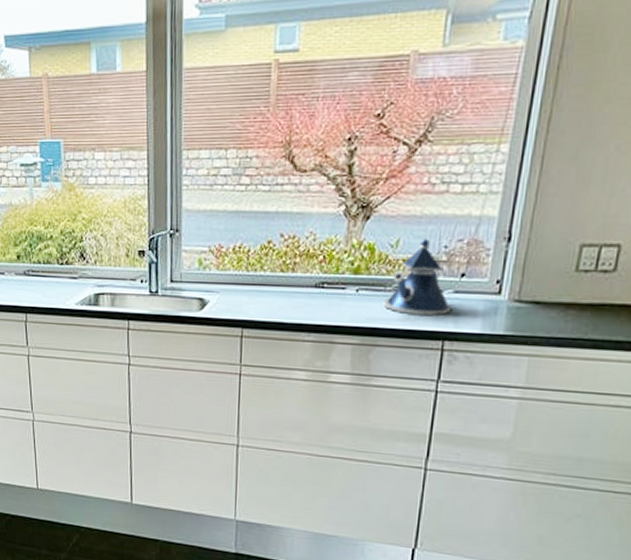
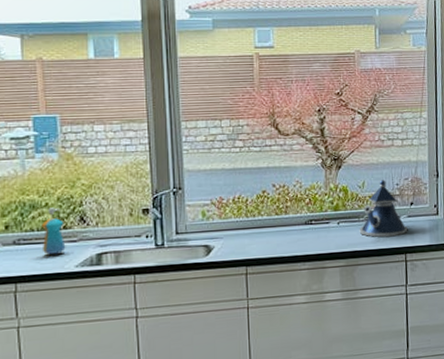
soap dispenser: none [47,241,68,289] -> present [42,208,66,255]

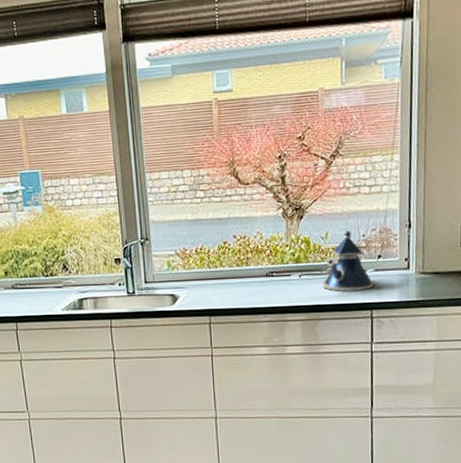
soap dispenser: present [42,208,66,255] -> none [33,256,53,298]

